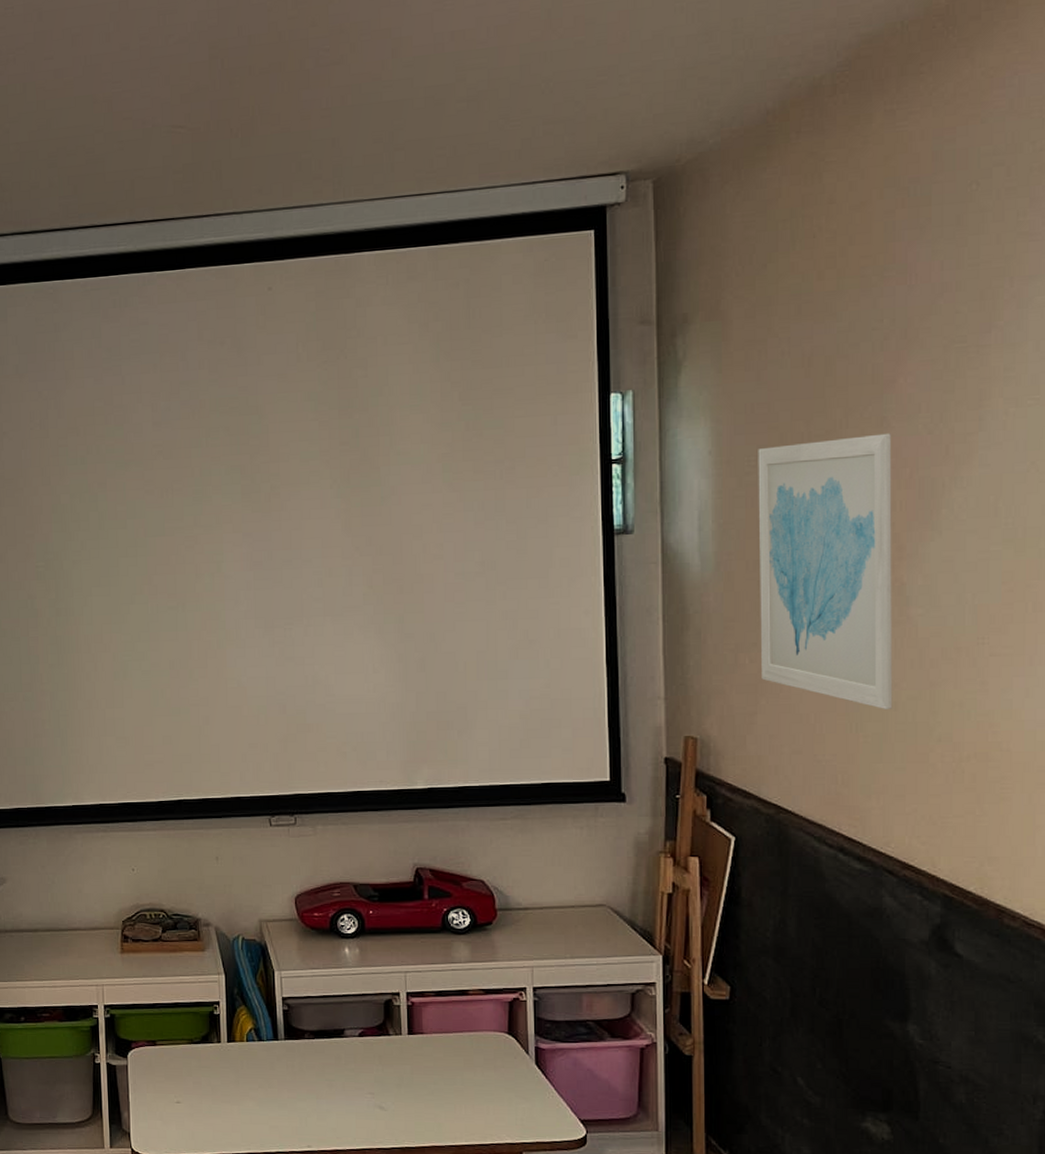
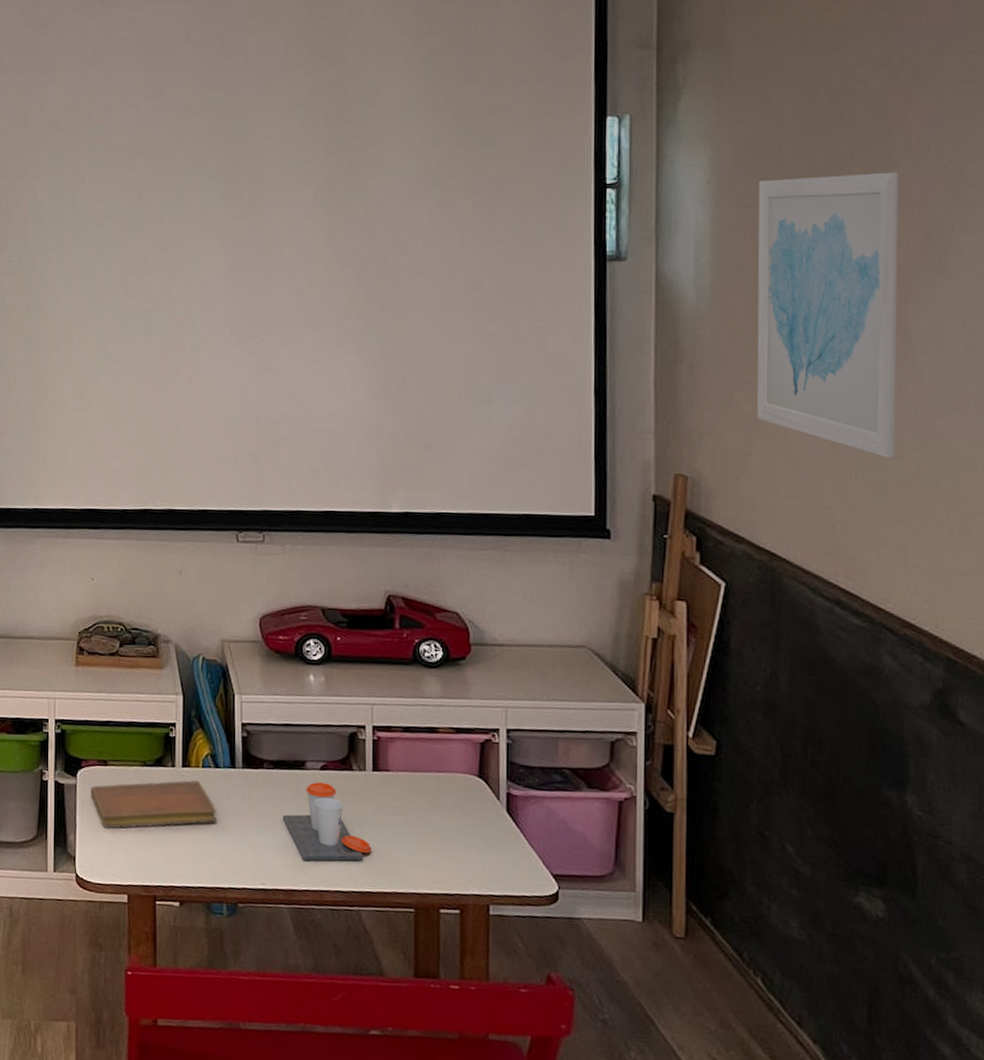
notebook: none [141,1053,263,1104] -> present [90,780,217,829]
cup: none [324,1048,411,1123] -> present [282,782,372,861]

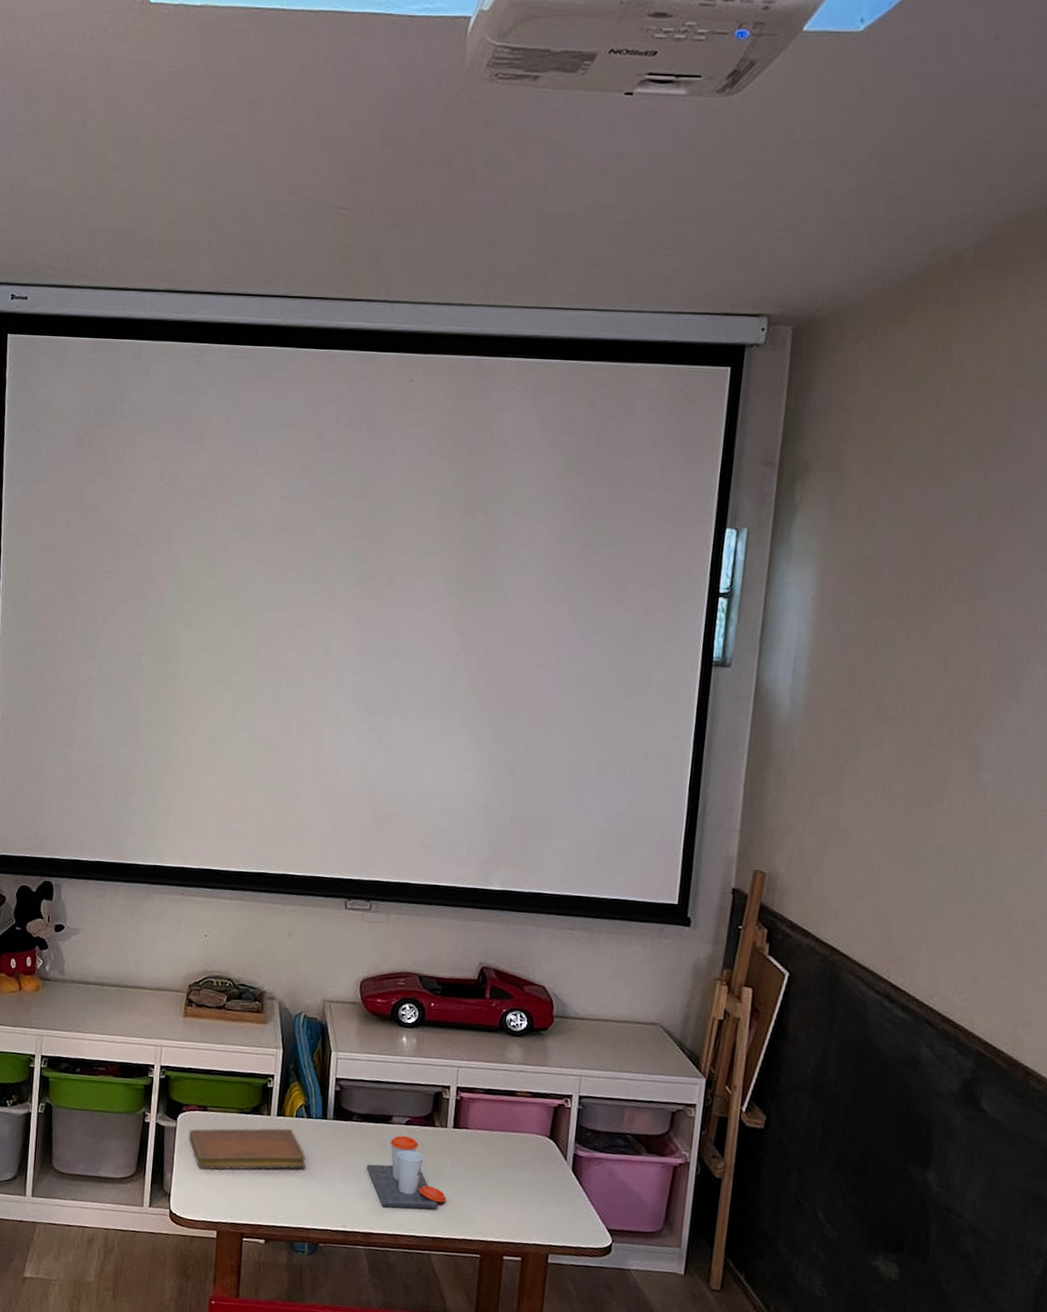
wall art: present [757,172,899,459] -> none [834,600,985,868]

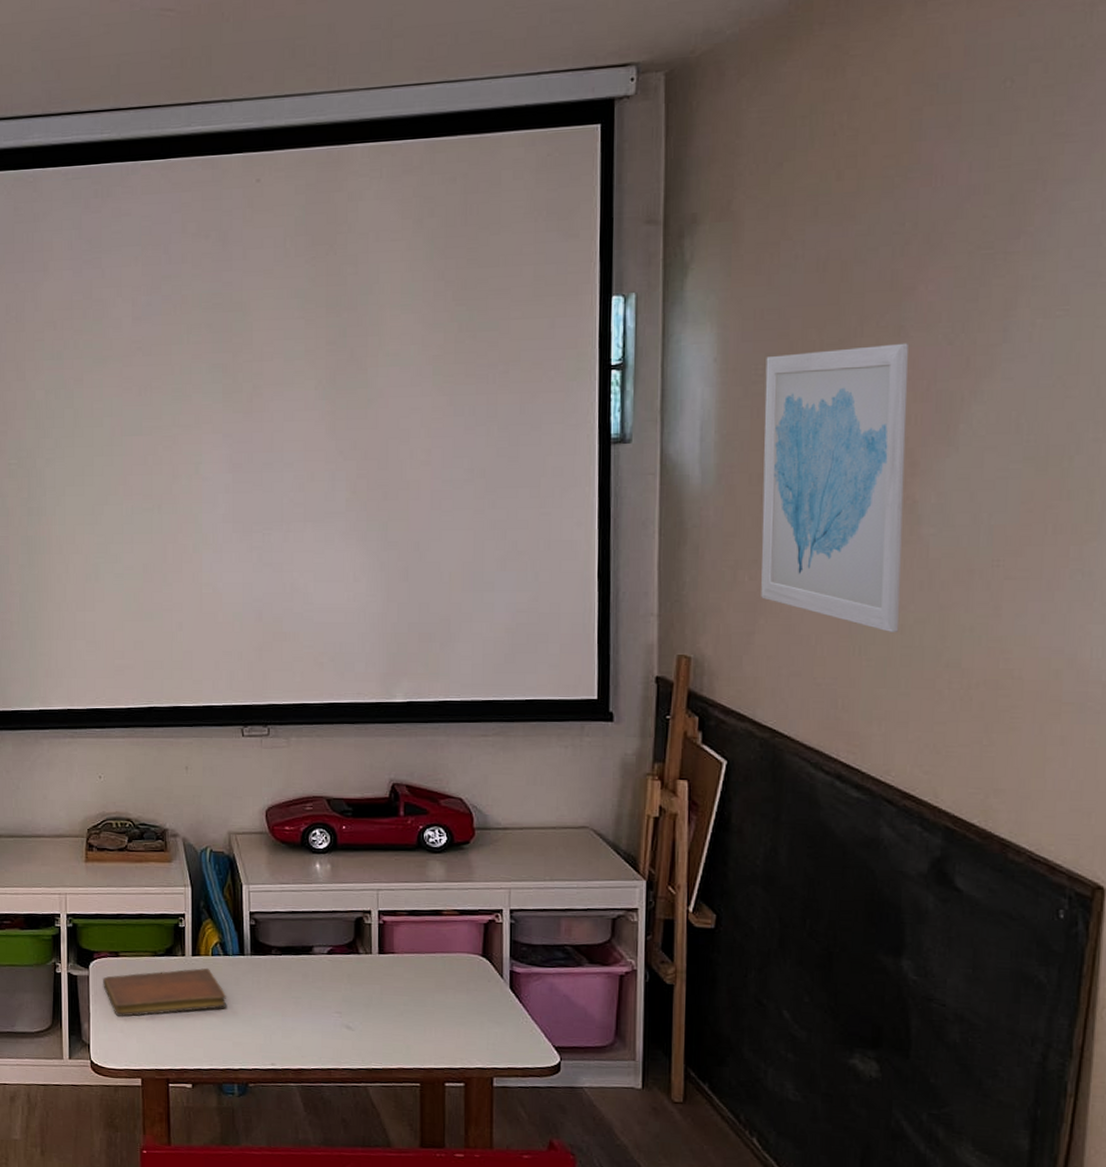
cup: present [366,1135,447,1209] -> none [290,966,379,1042]
wall art: none [834,600,985,868] -> present [761,343,909,633]

